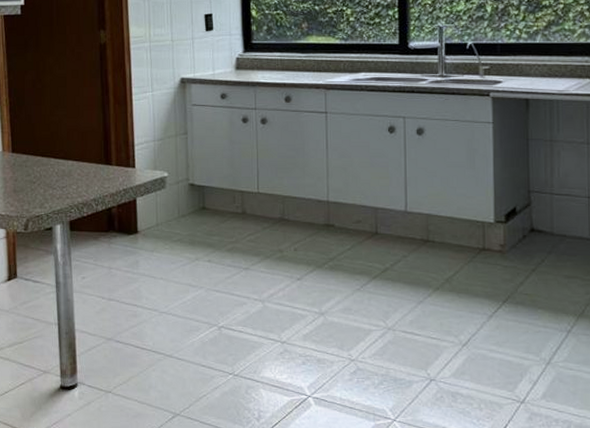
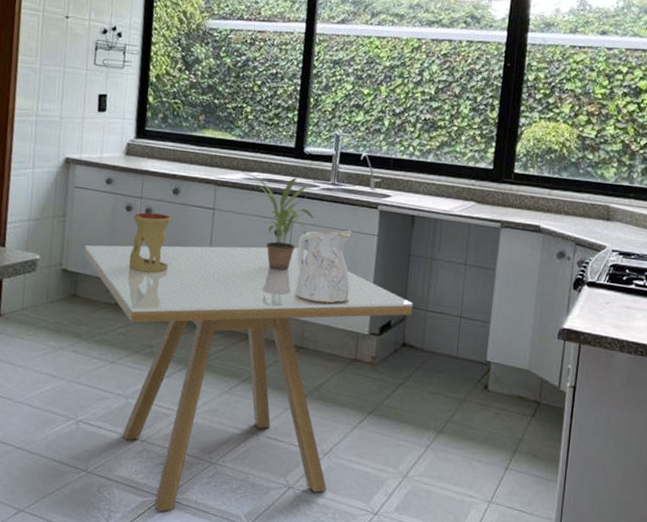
dining table: none [208,143,538,410] -> present [84,245,413,512]
oil burner: none [250,122,289,180] -> present [129,212,171,273]
potted plant: none [349,72,426,166] -> present [241,171,315,271]
pitcher: none [412,120,471,195] -> present [294,230,352,303]

